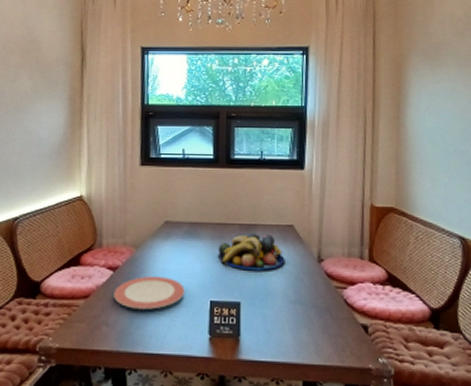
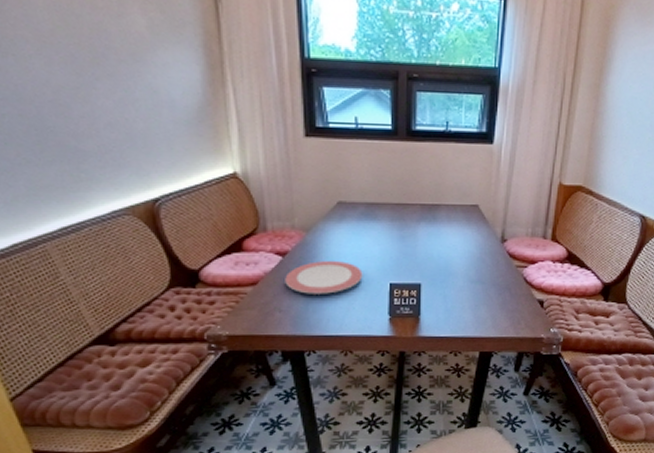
fruit bowl: present [217,233,285,271] -> none [396,213,468,252]

